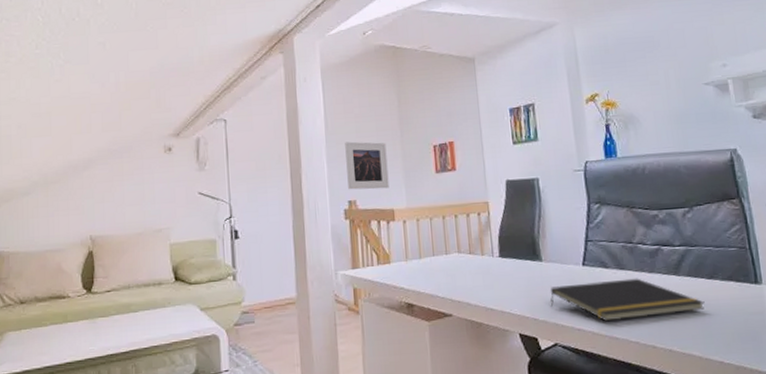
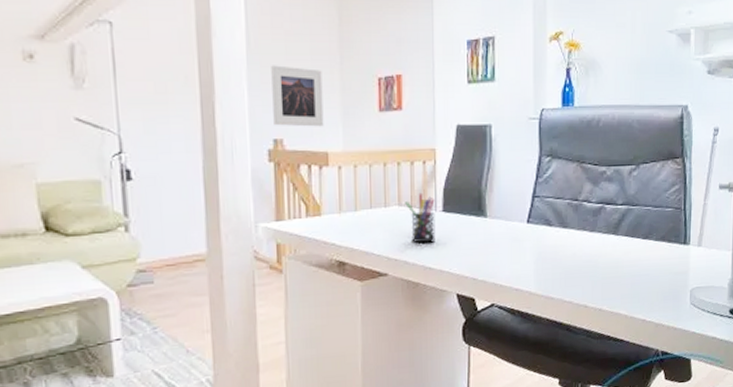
pen holder: none [464,240,495,286] -> present [405,192,436,243]
notepad: present [550,278,705,321] -> none [490,237,637,281]

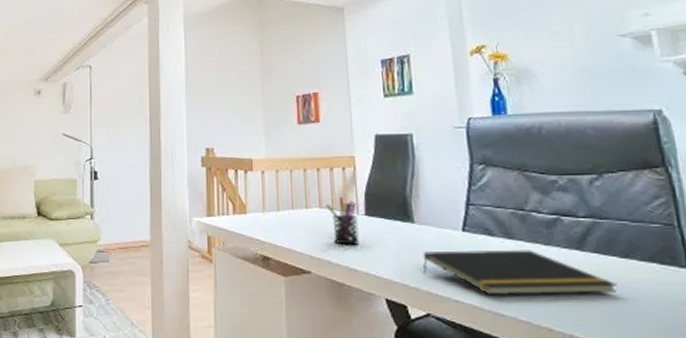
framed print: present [271,65,324,127] -> none [204,90,248,138]
notepad: none [490,237,637,281] -> present [422,249,617,296]

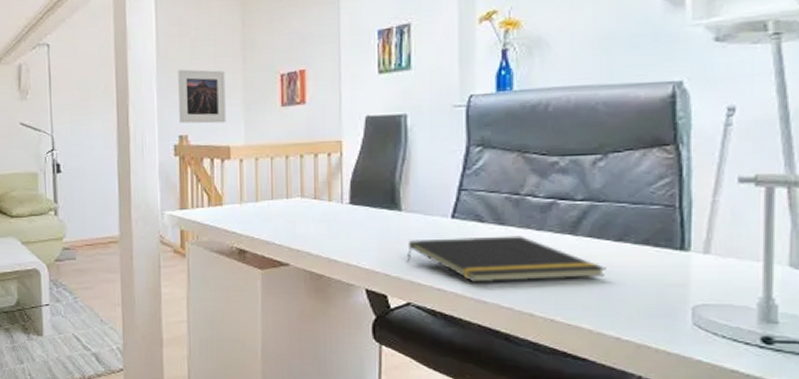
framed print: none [204,90,248,138] -> present [178,69,226,124]
pen holder: present [326,196,359,245] -> none [308,184,342,235]

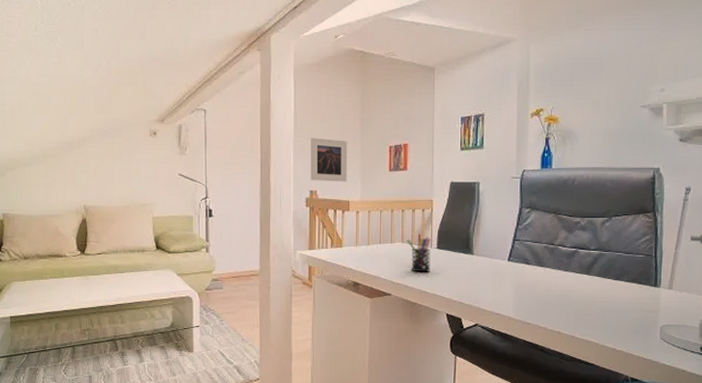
pen holder: none [308,184,342,235] -> present [407,233,431,272]
notepad: present [406,235,606,283] -> none [475,275,608,309]

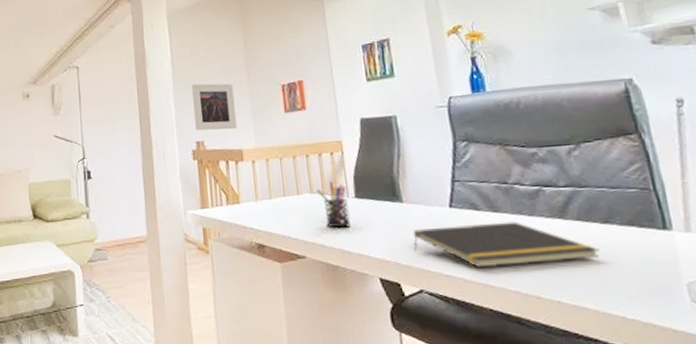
notepad: none [475,275,608,309] -> present [413,221,600,268]

